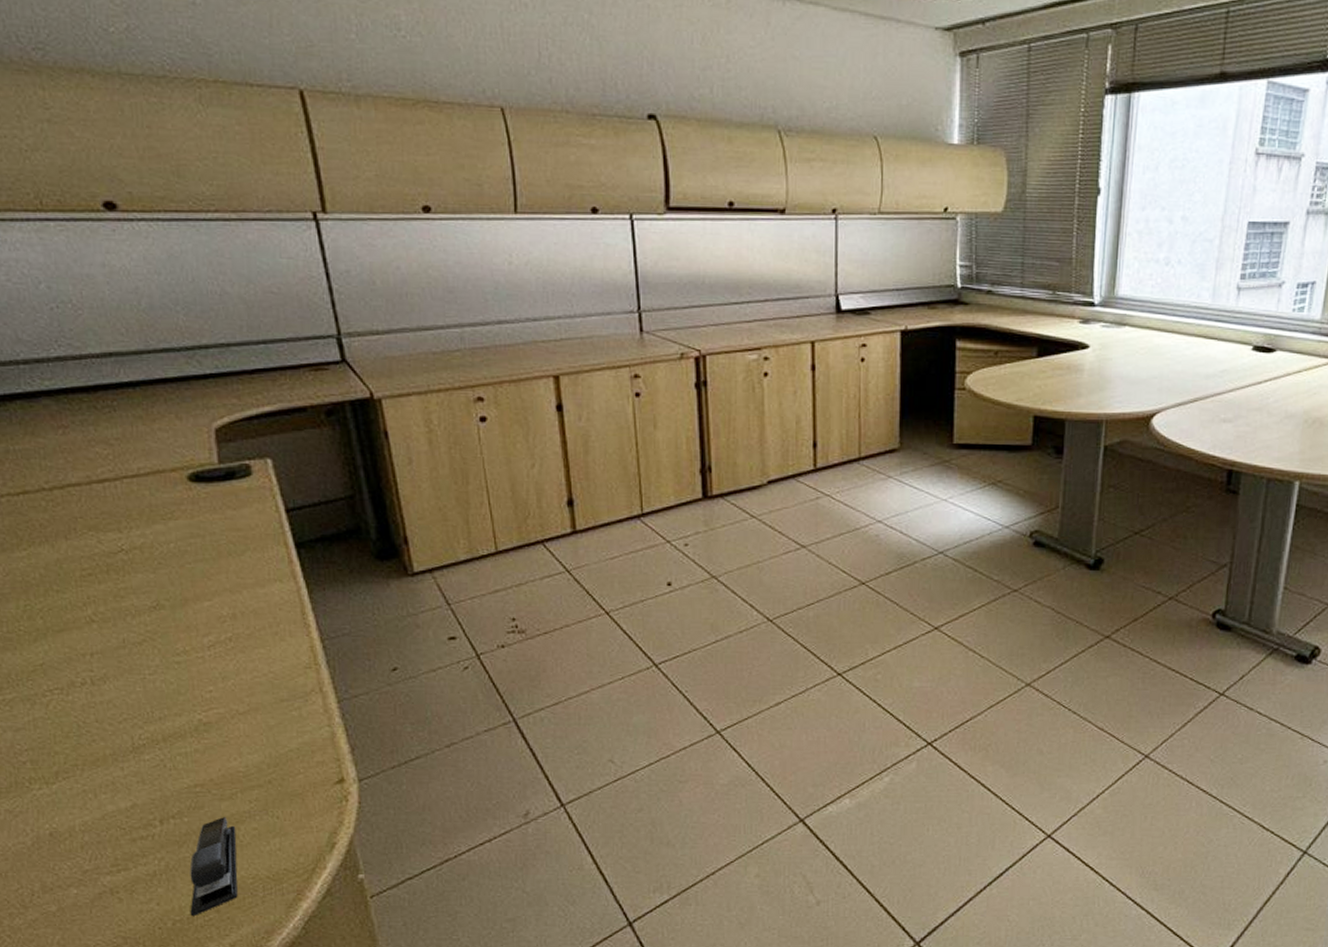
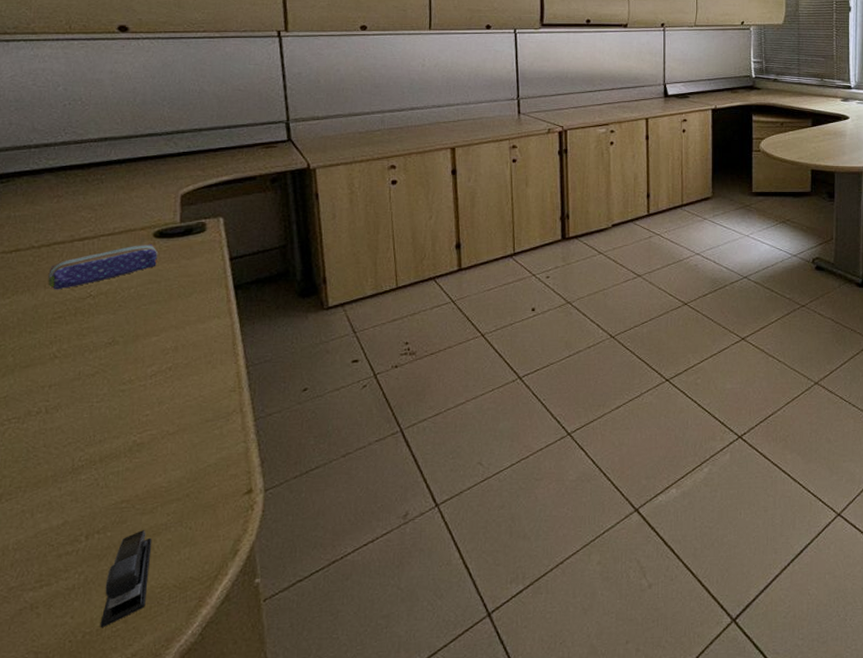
pencil case: none [67,489,198,542] -> present [48,243,159,290]

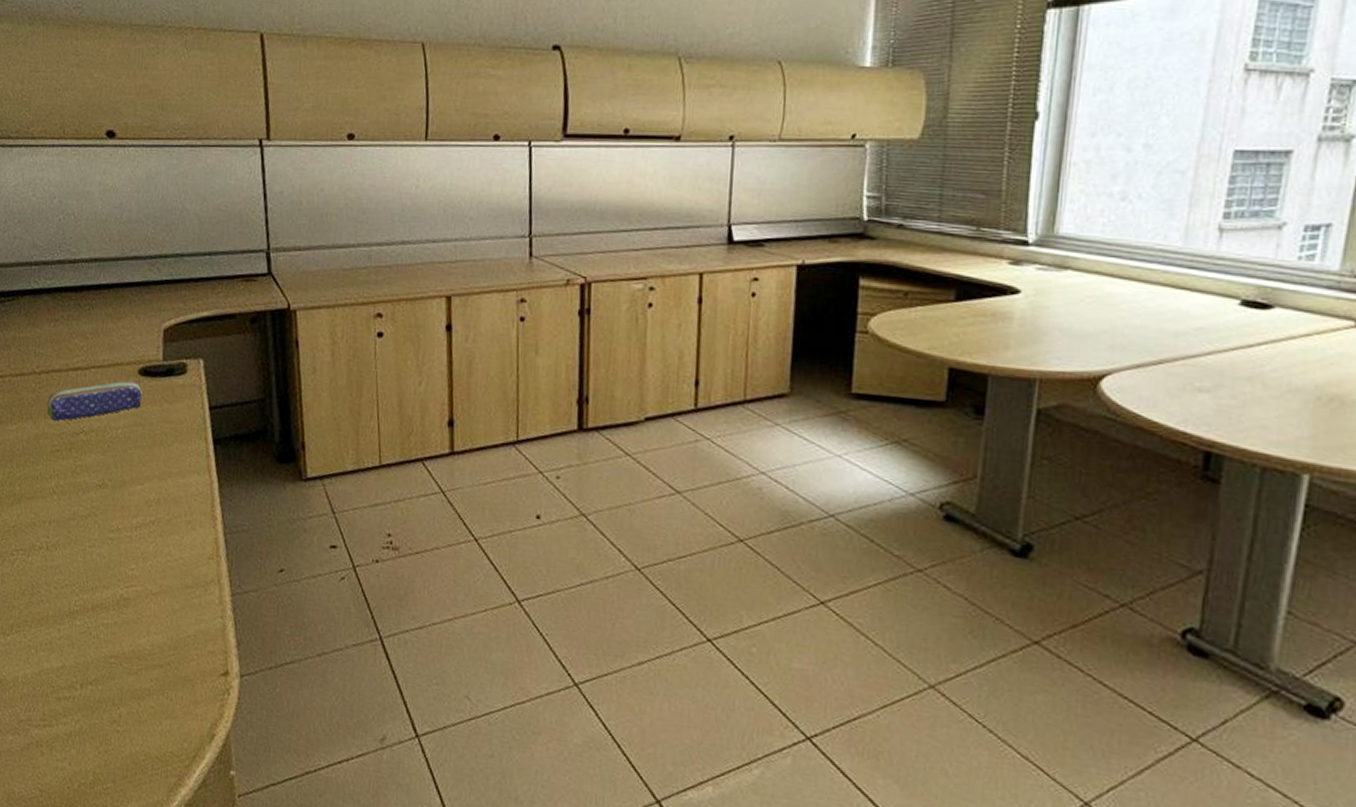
stapler: present [100,530,152,628] -> none [93,690,137,783]

